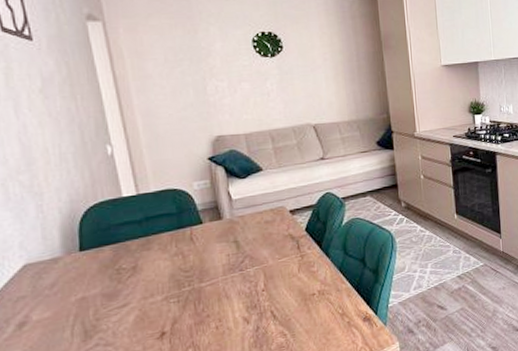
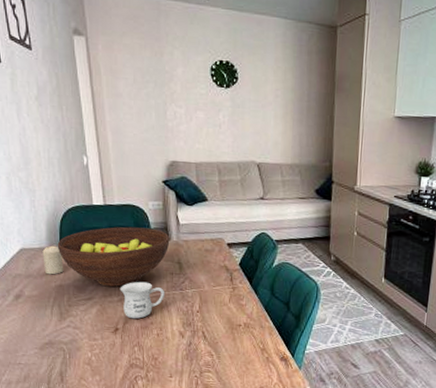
candle: none [55,252,87,289] -> present [42,245,64,275]
fruit bowl: none [76,210,223,287] -> present [57,226,170,287]
mug: none [164,270,221,317] -> present [120,281,164,319]

